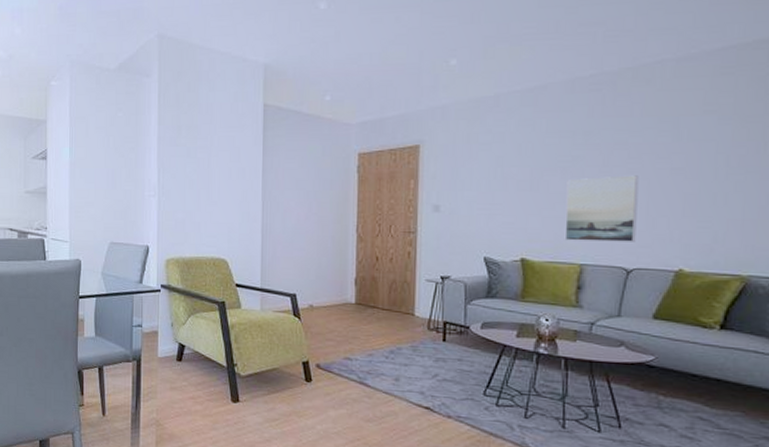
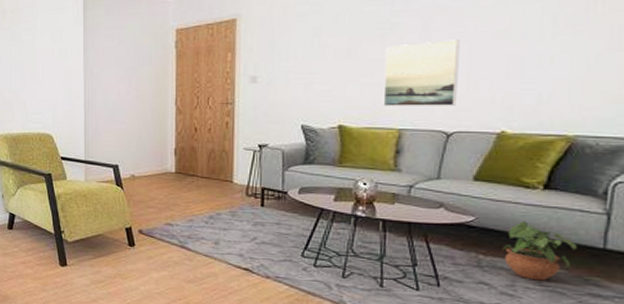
potted plant: none [680,361,753,423] -> present [500,221,577,281]

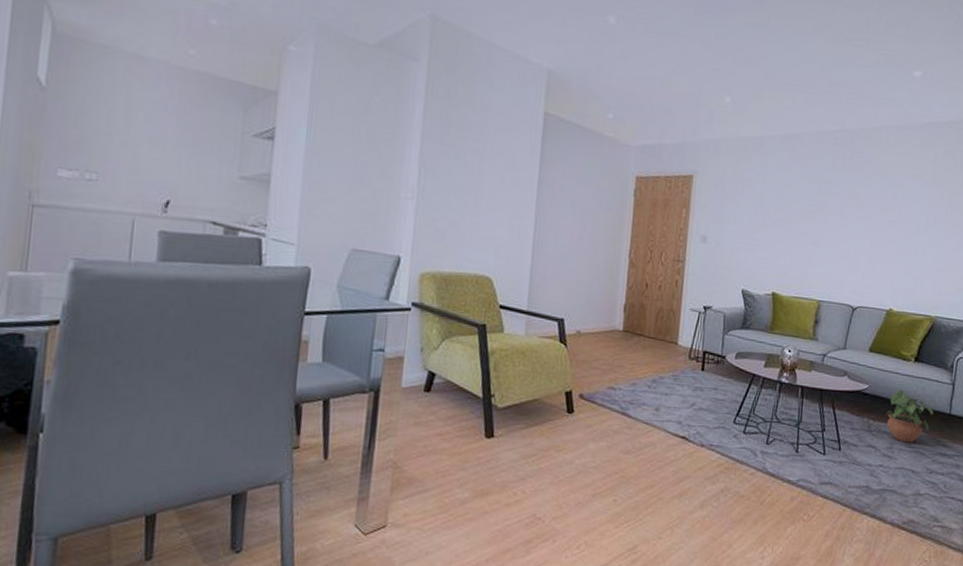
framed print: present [383,39,460,106] -> none [807,222,866,283]

